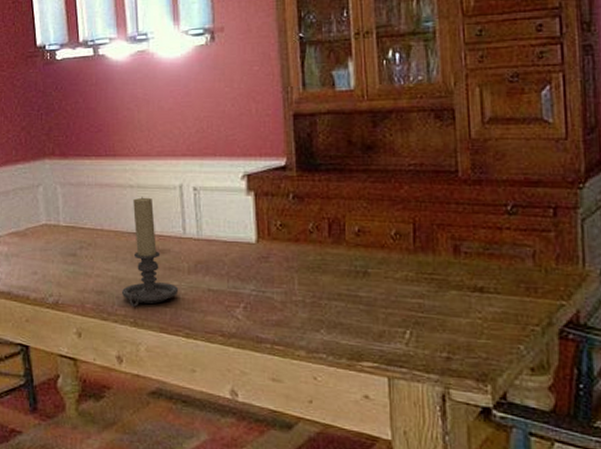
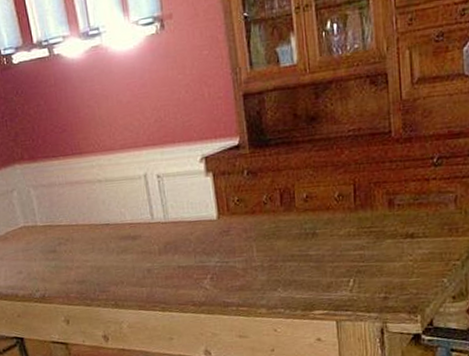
candle holder: present [121,197,179,307] -> none [100,189,152,291]

